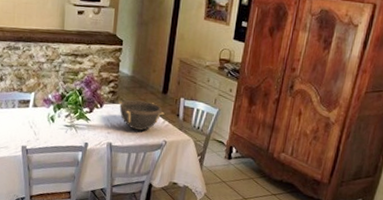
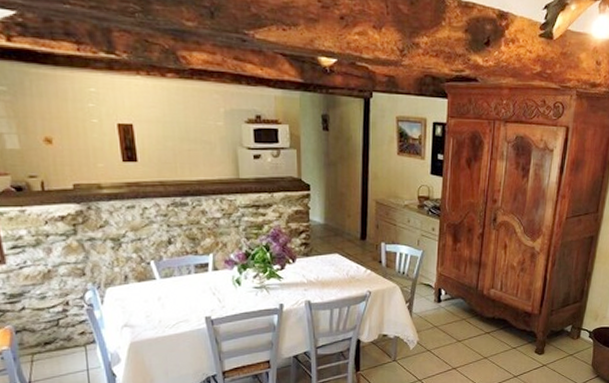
bowl: present [118,100,165,131] -> none [313,250,365,283]

